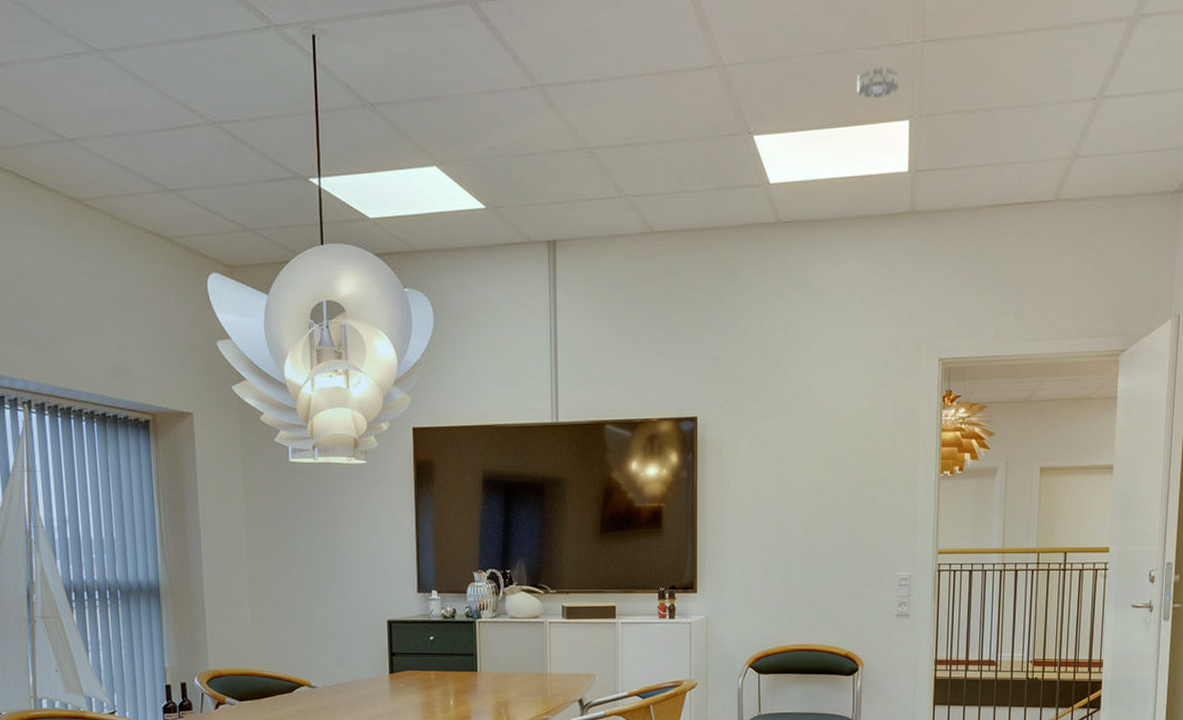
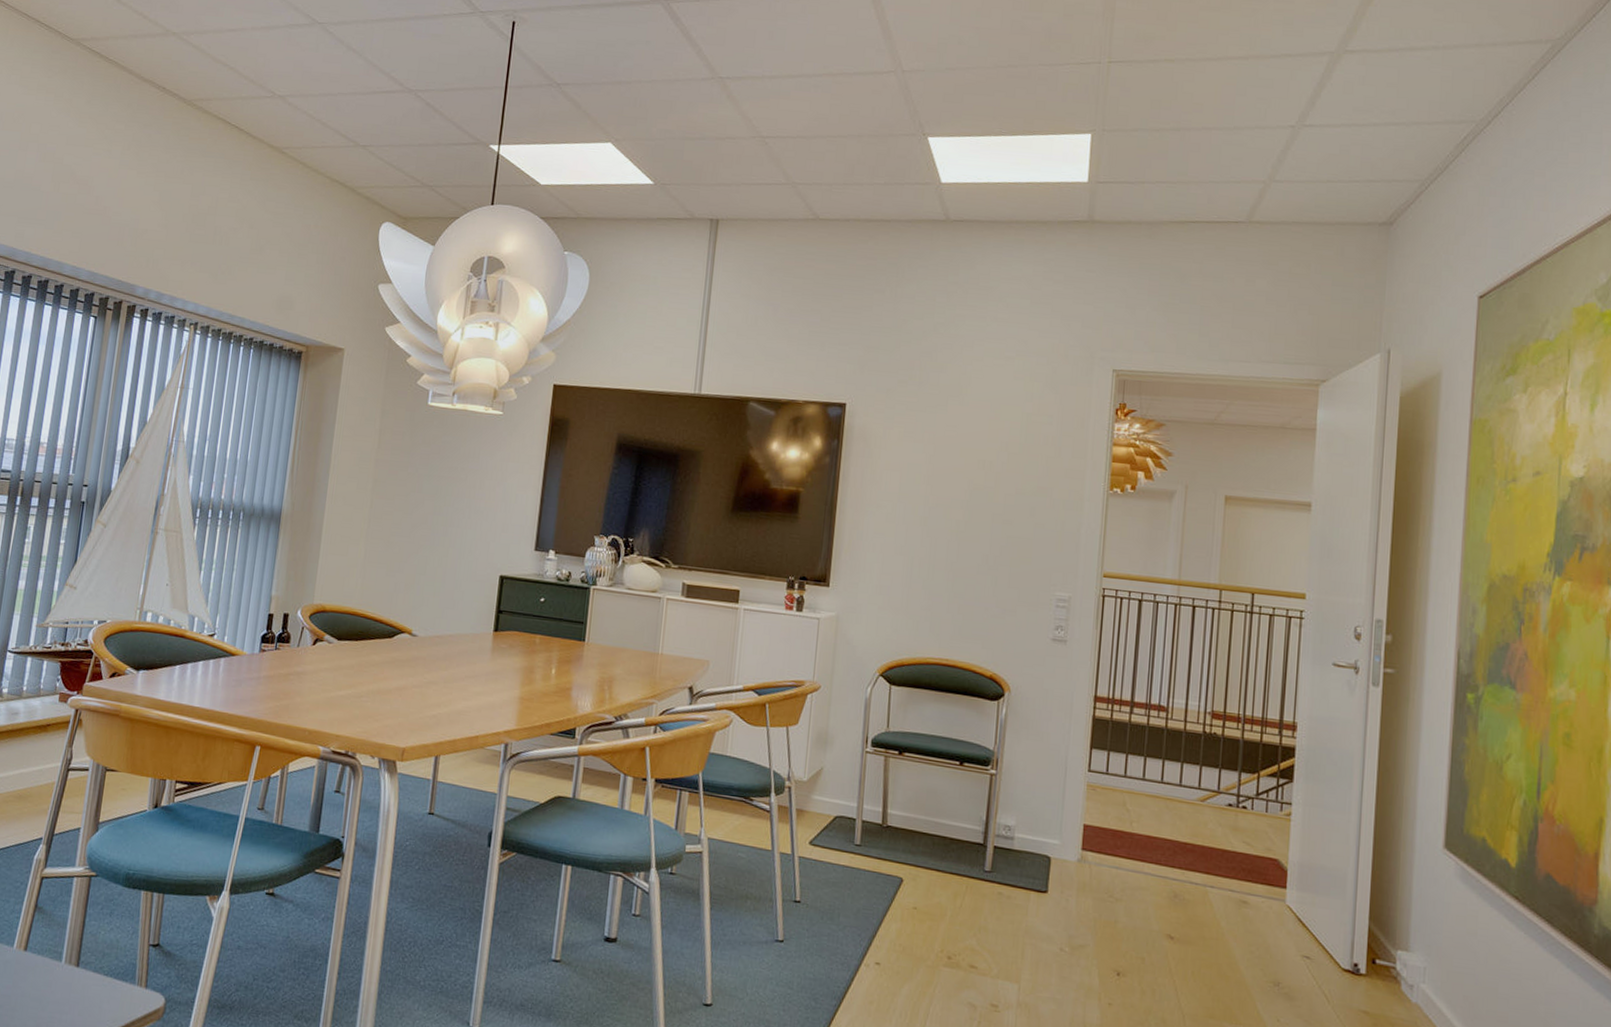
smoke detector: present [856,65,900,99] -> none [1037,81,1083,112]

